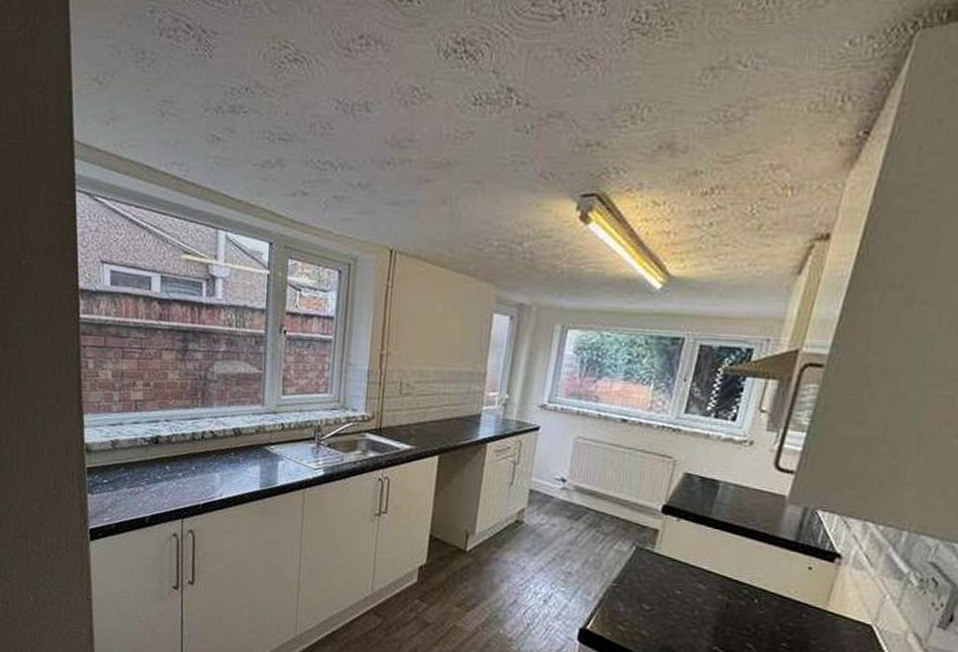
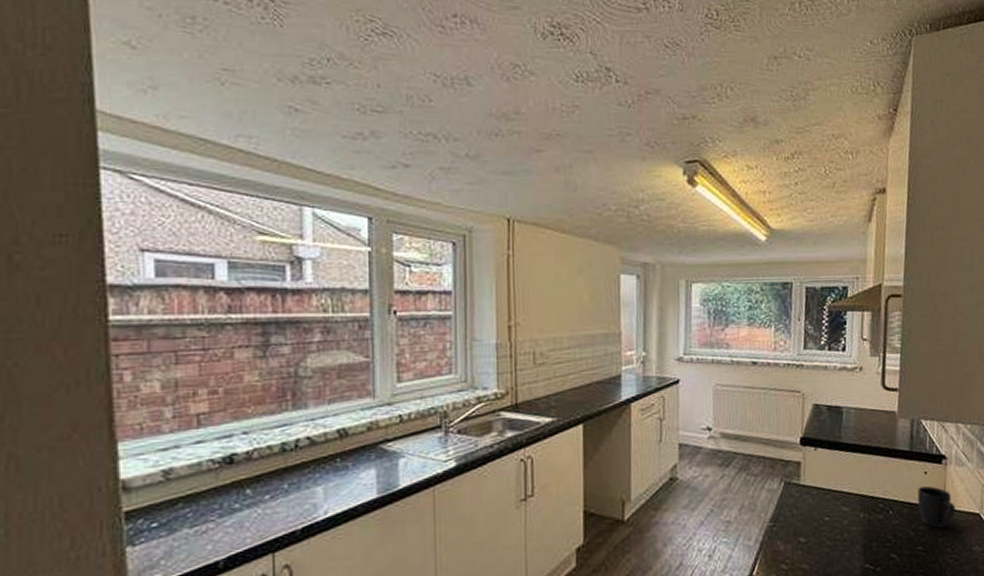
mug: none [791,582,841,630] -> present [917,486,956,528]

